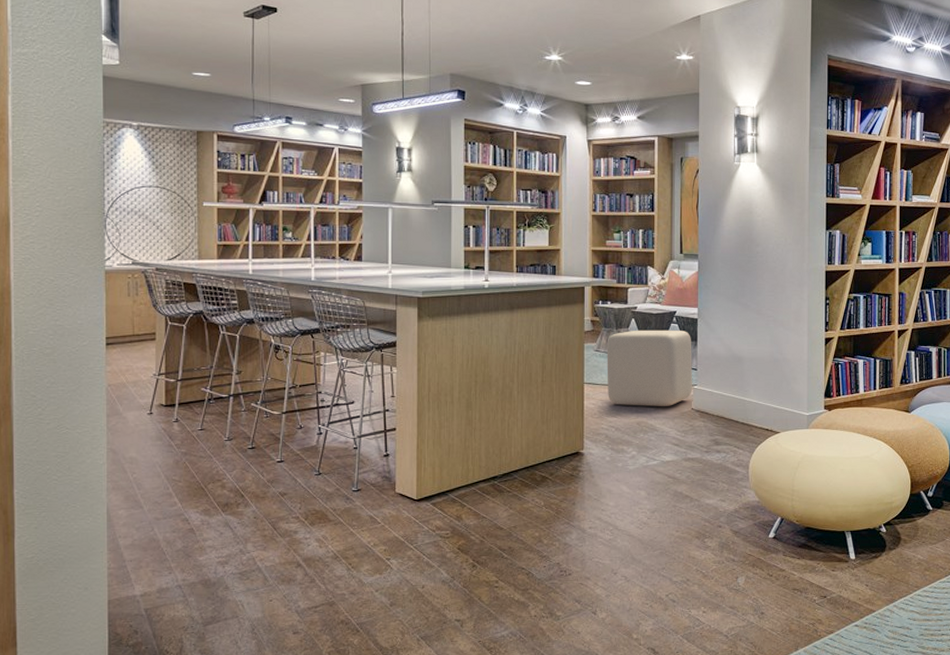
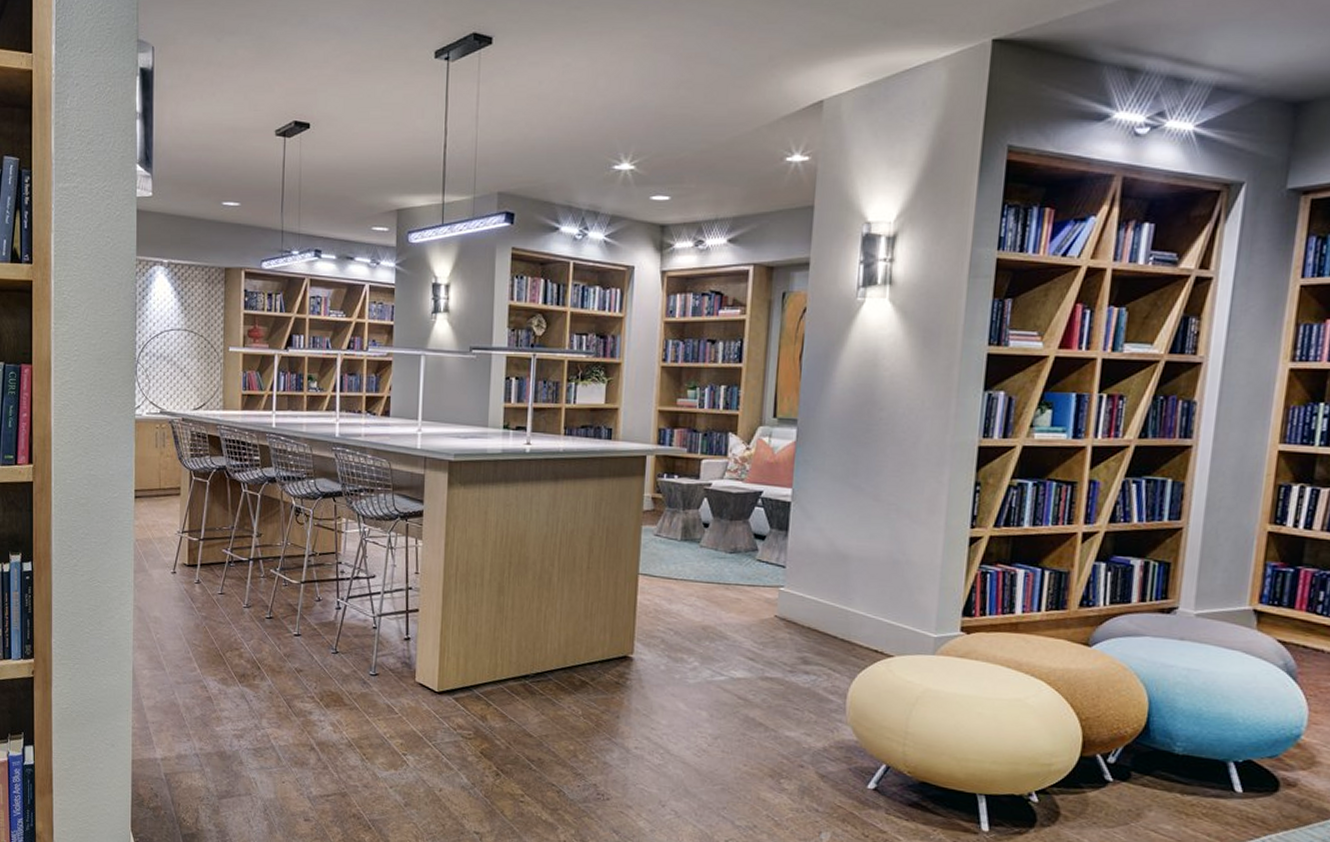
pouf: present [607,330,692,406] -> none [667,512,781,610]

